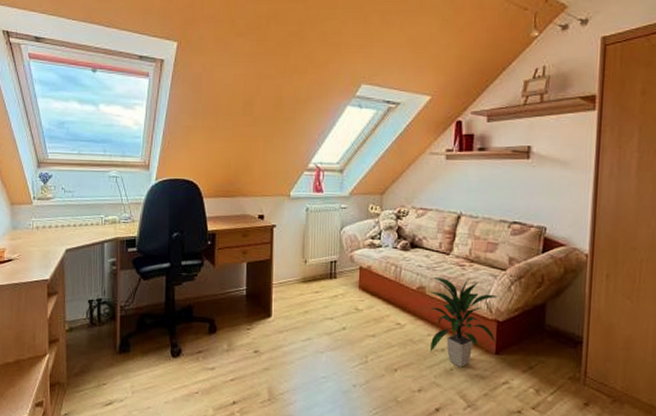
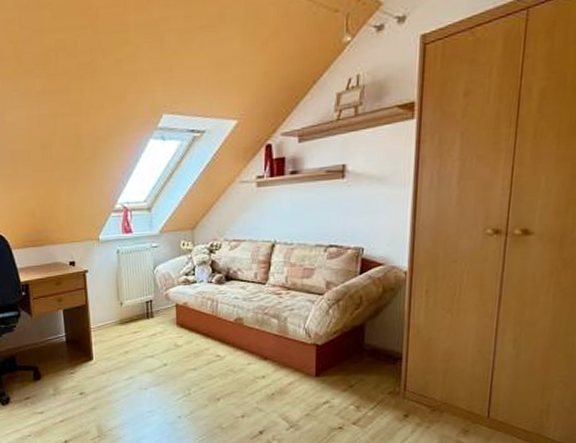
indoor plant: present [429,277,498,367] -> none [248,307,317,392]

